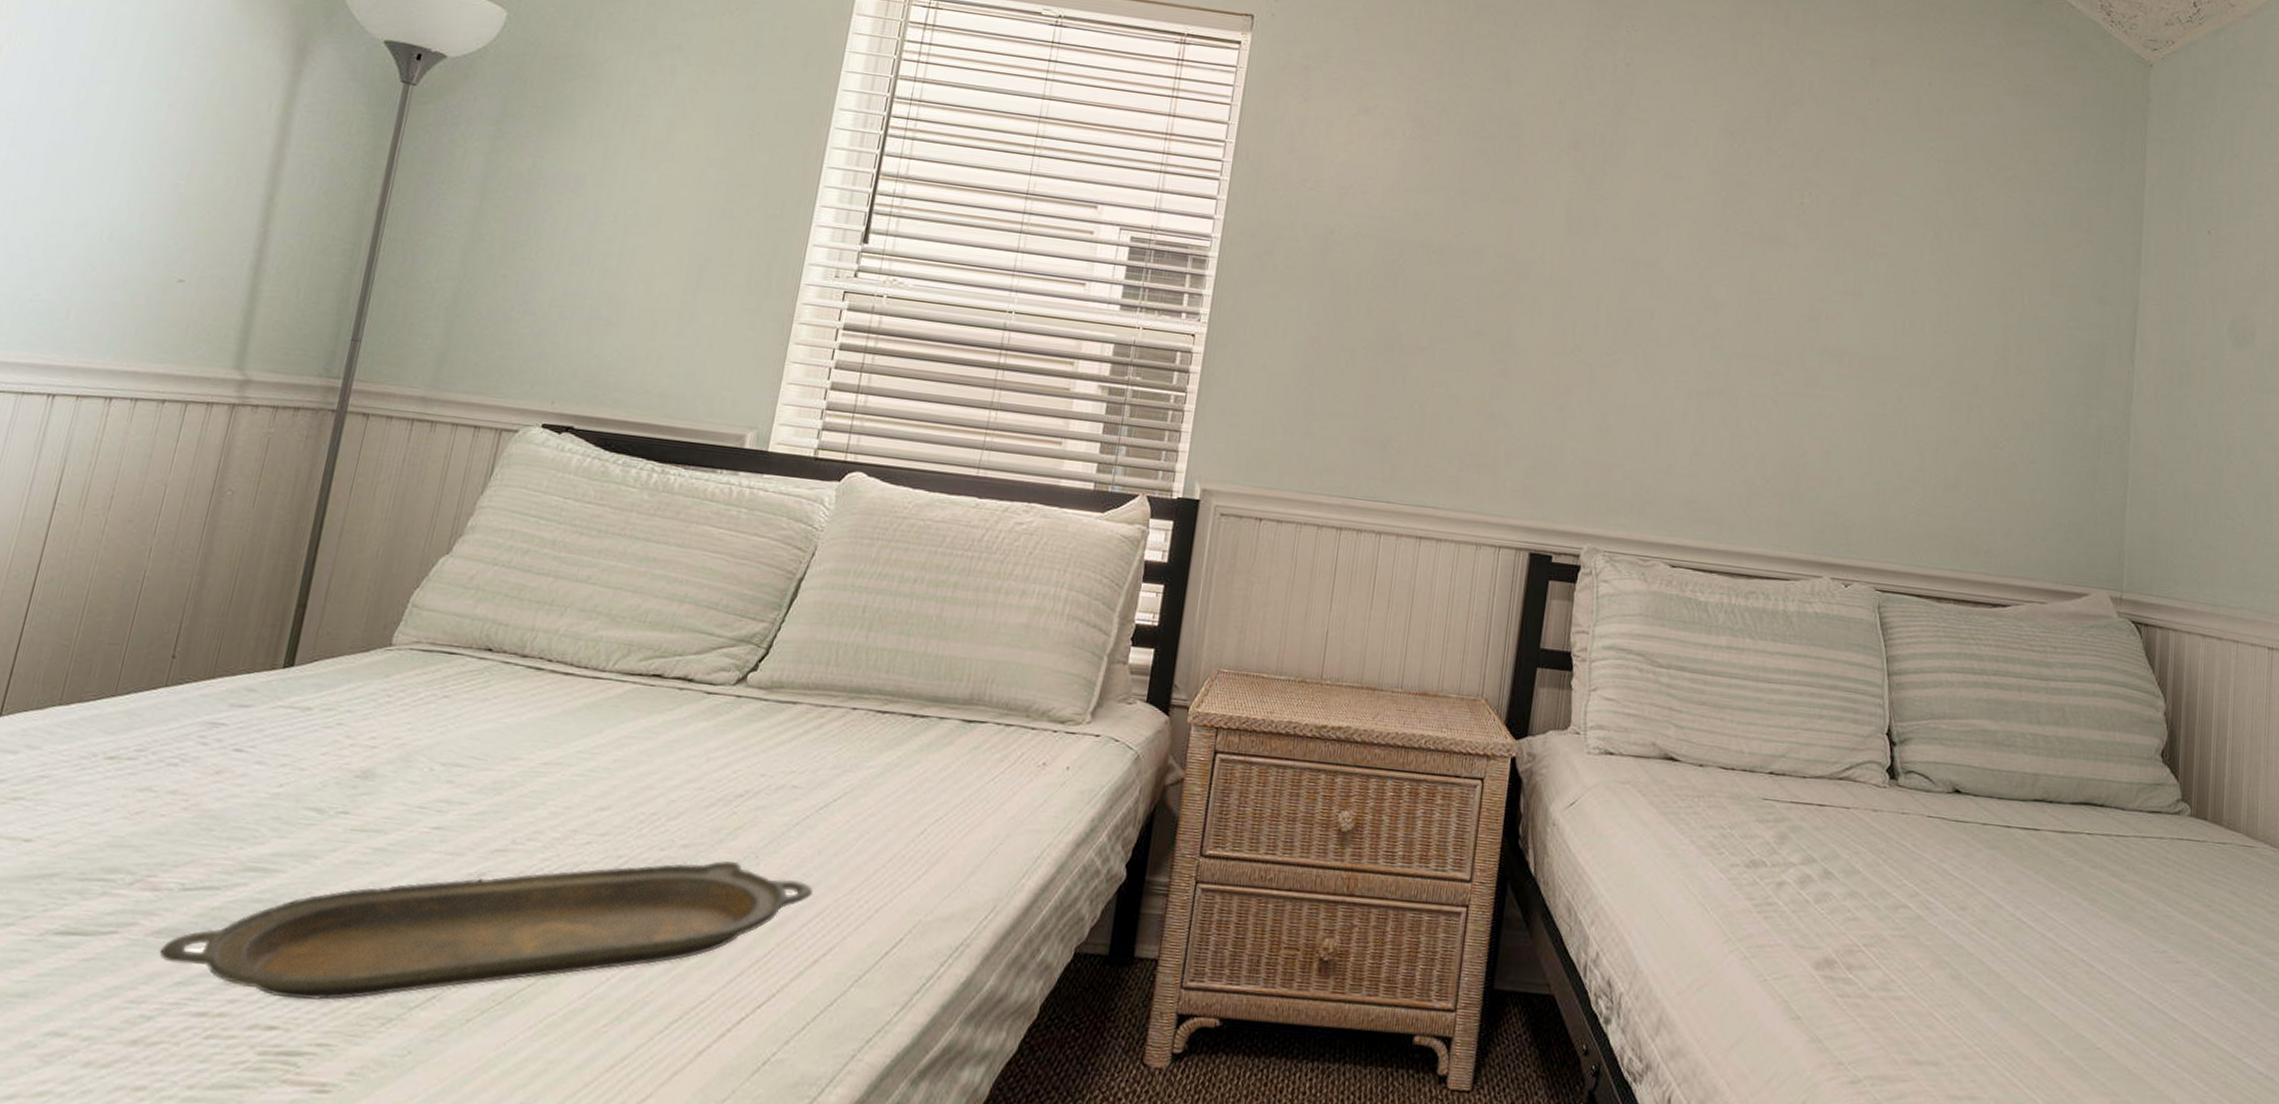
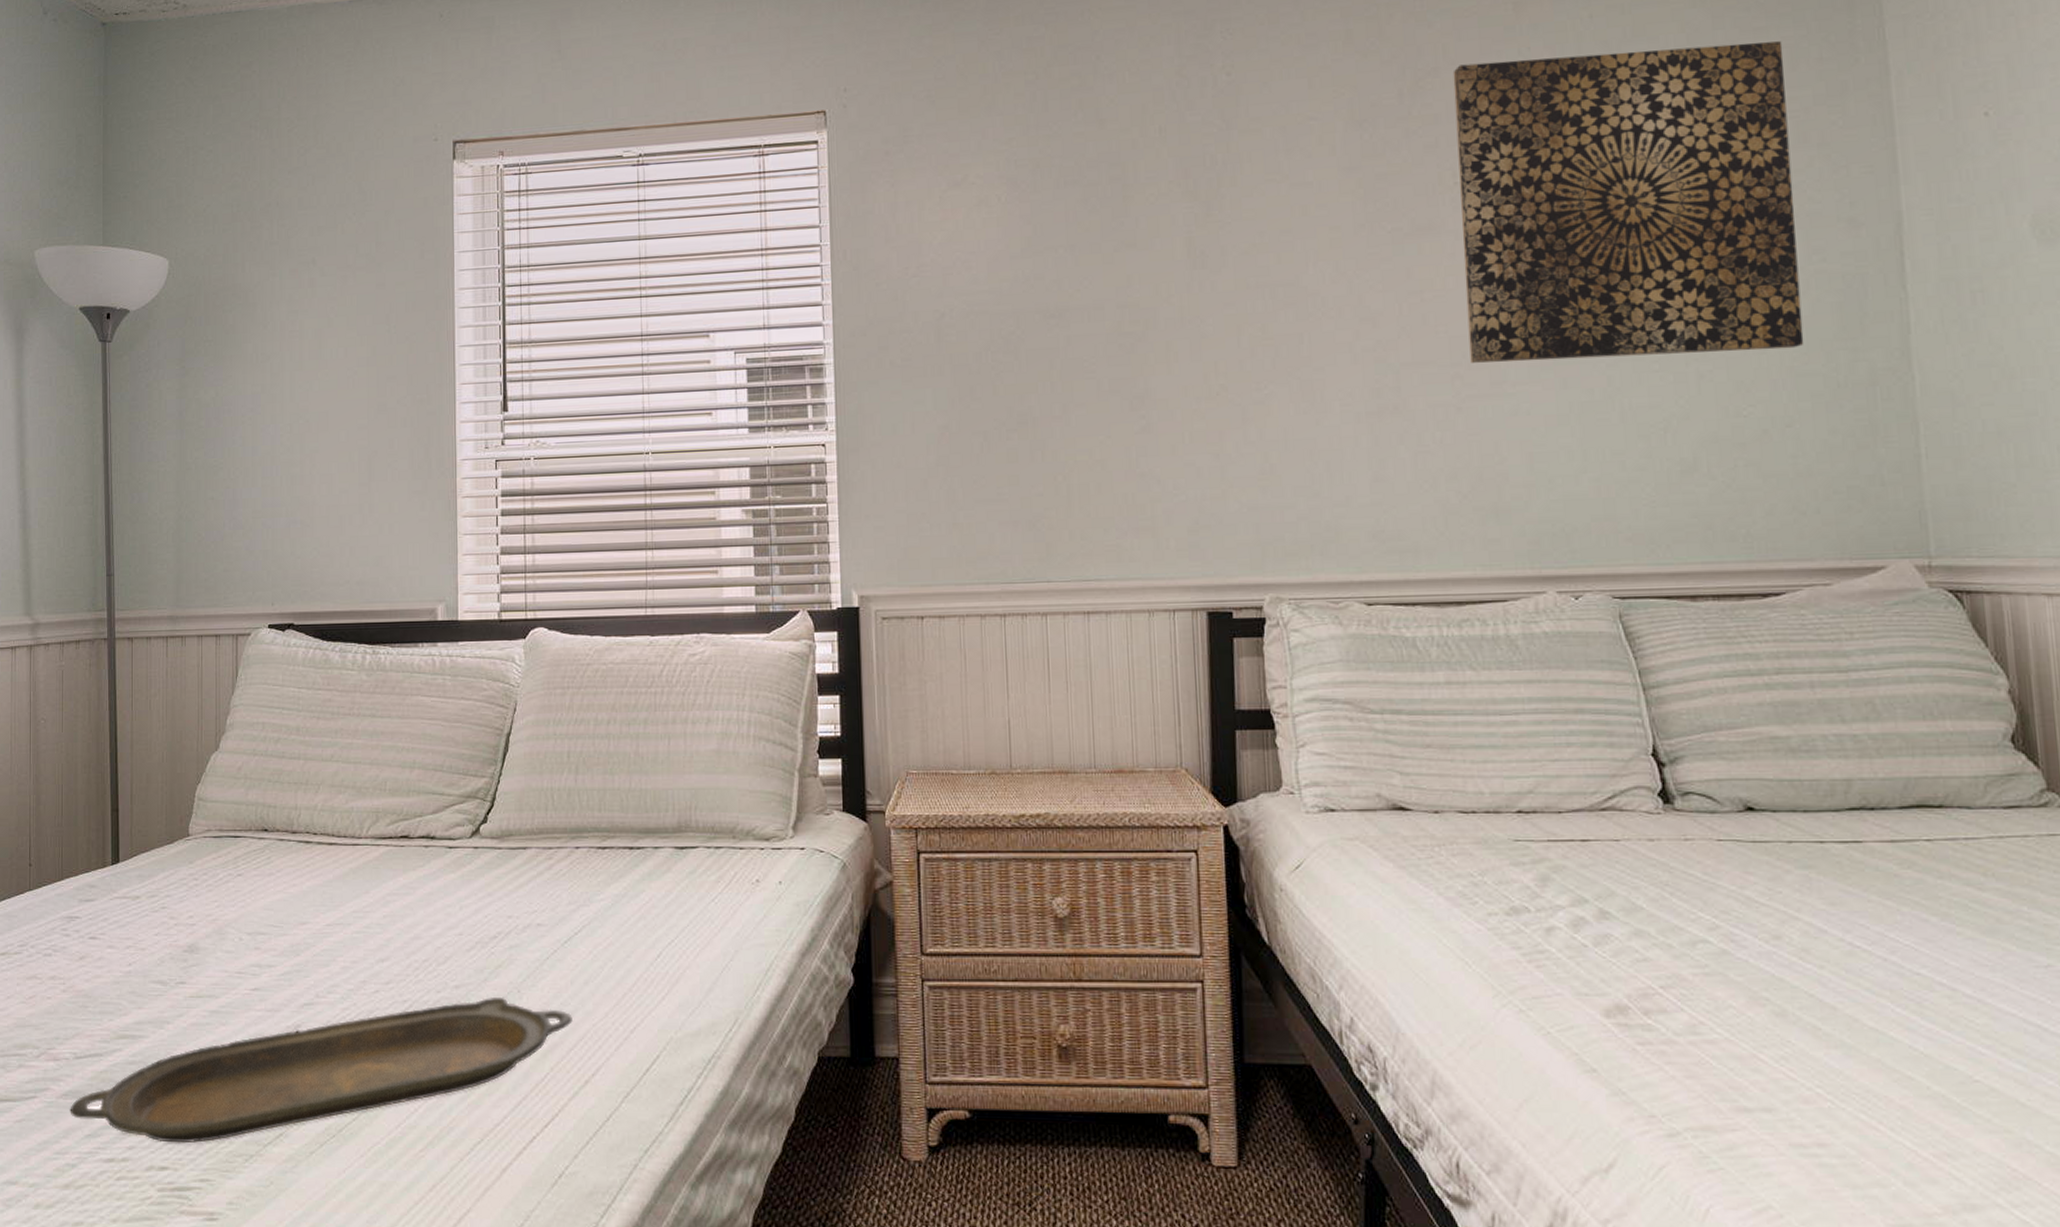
wall art: none [1791,101,2071,397] -> present [1453,41,1804,363]

